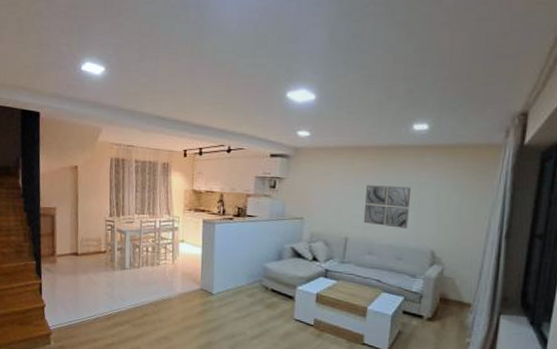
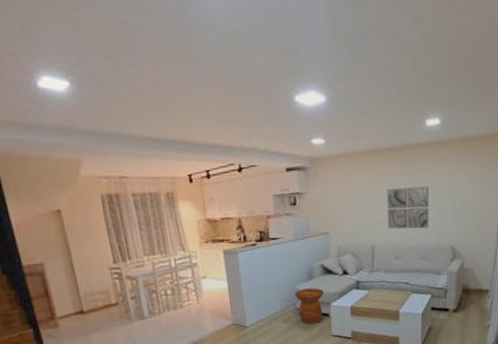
side table: none [263,267,292,304] -> present [295,288,324,325]

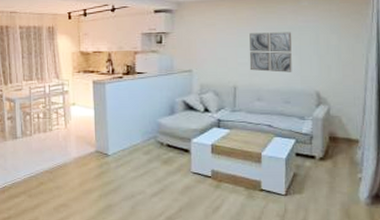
side table: present [295,288,324,325] -> none [156,123,185,159]

